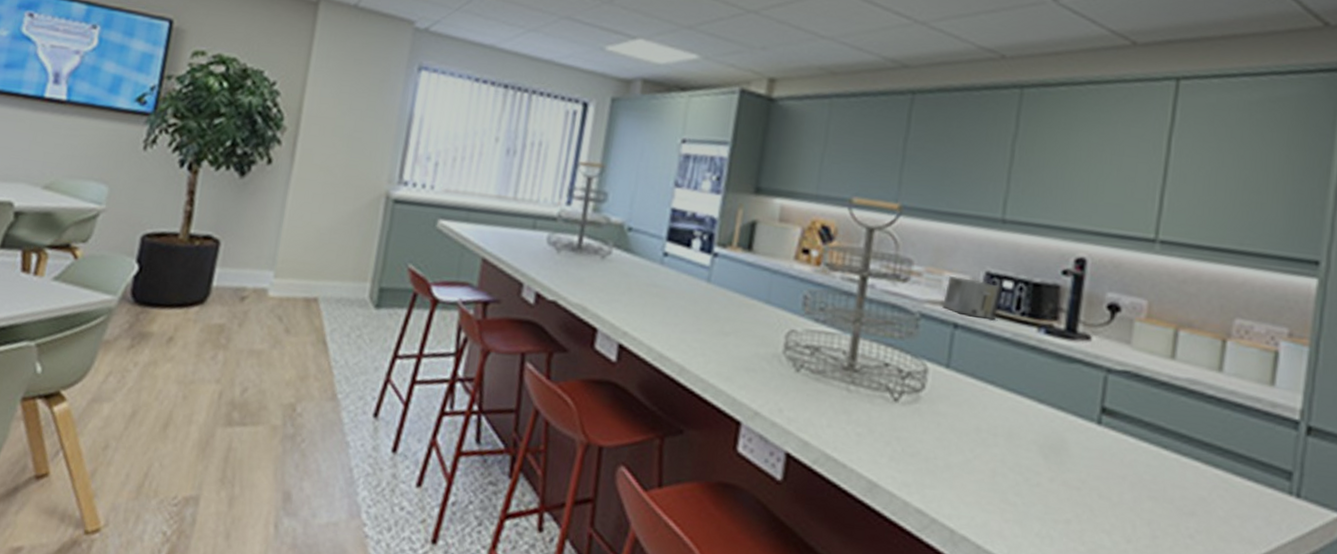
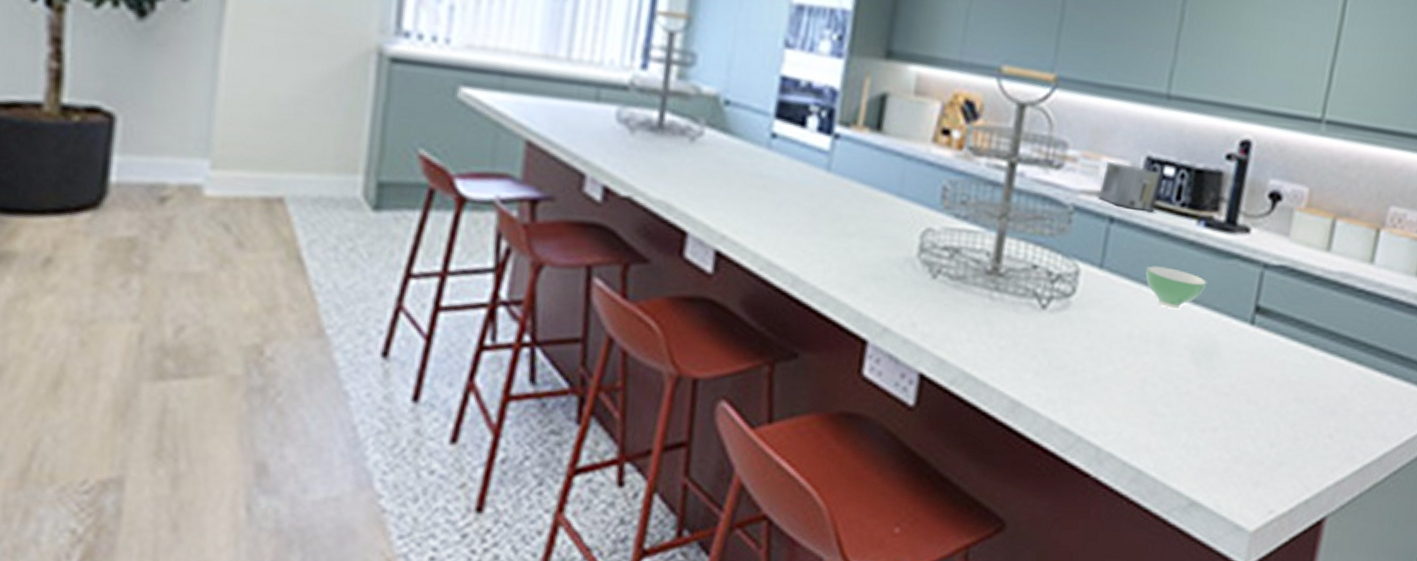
bowl: none [989,367,1052,407] -> present [1145,265,1208,310]

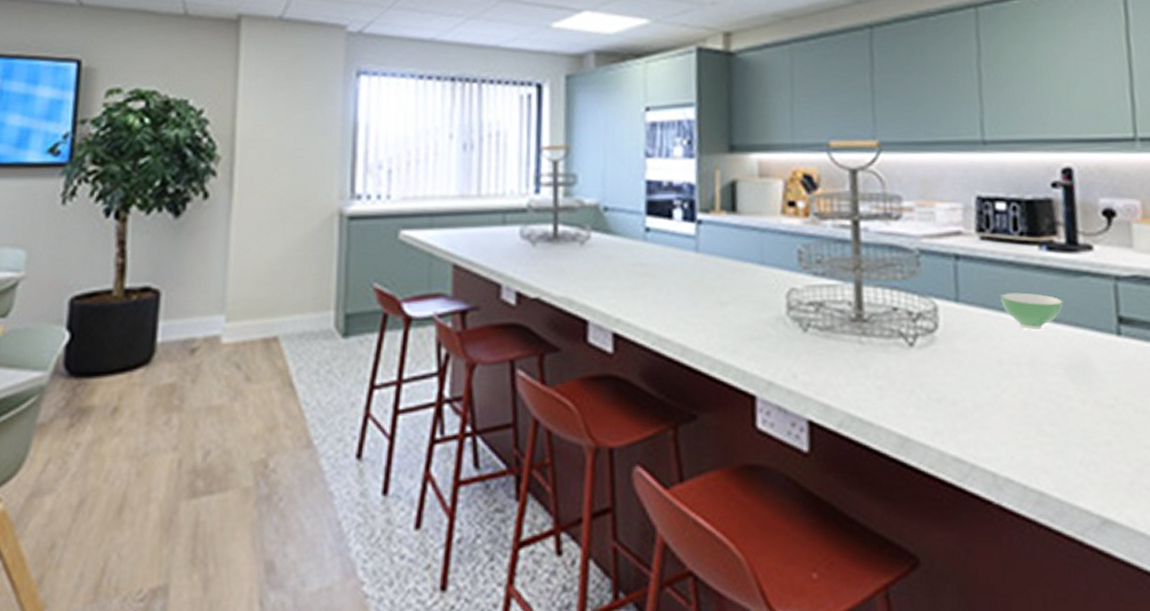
toaster: present [1098,161,1164,214] -> none [939,205,998,247]

